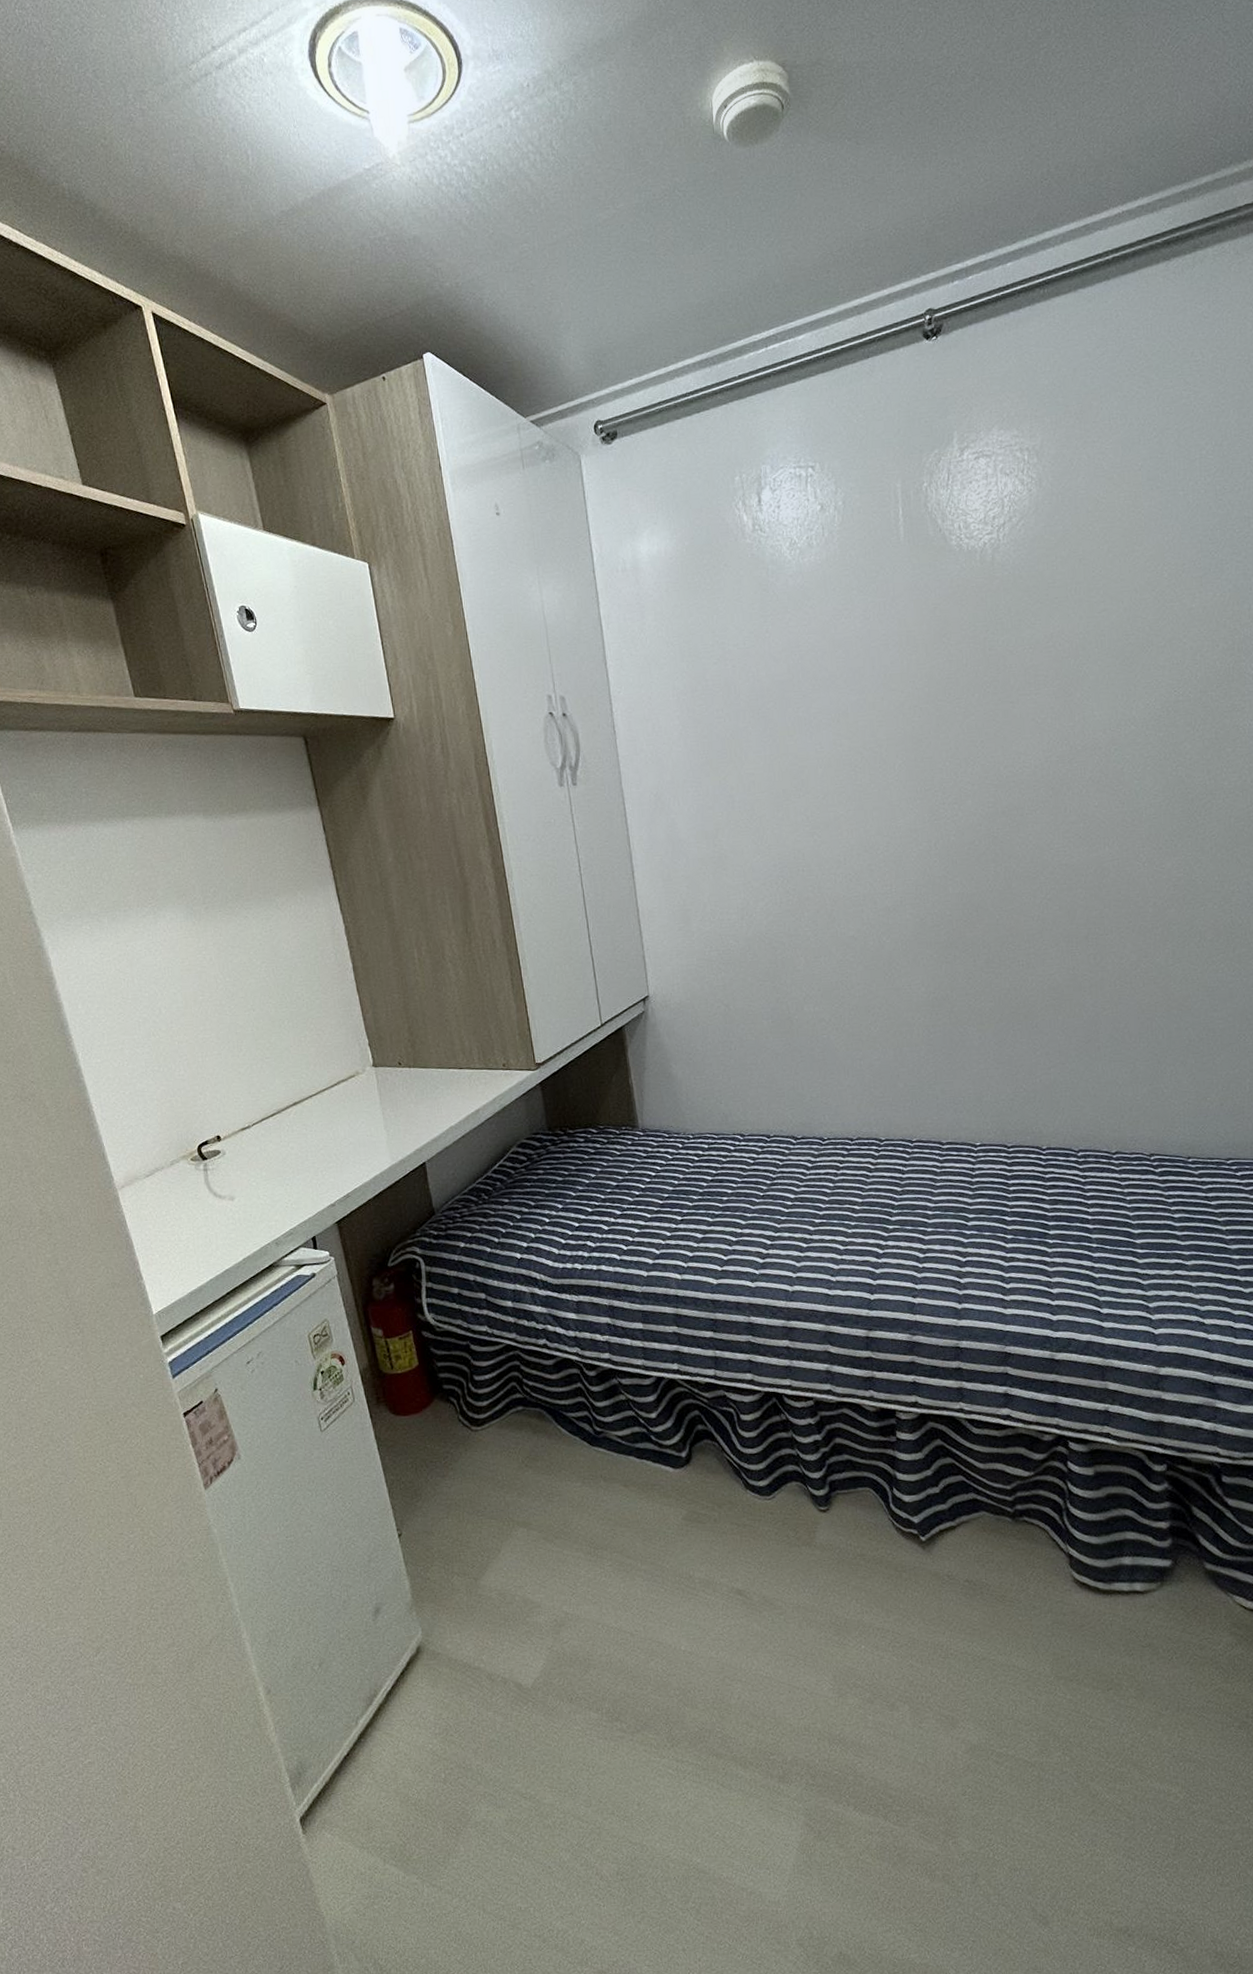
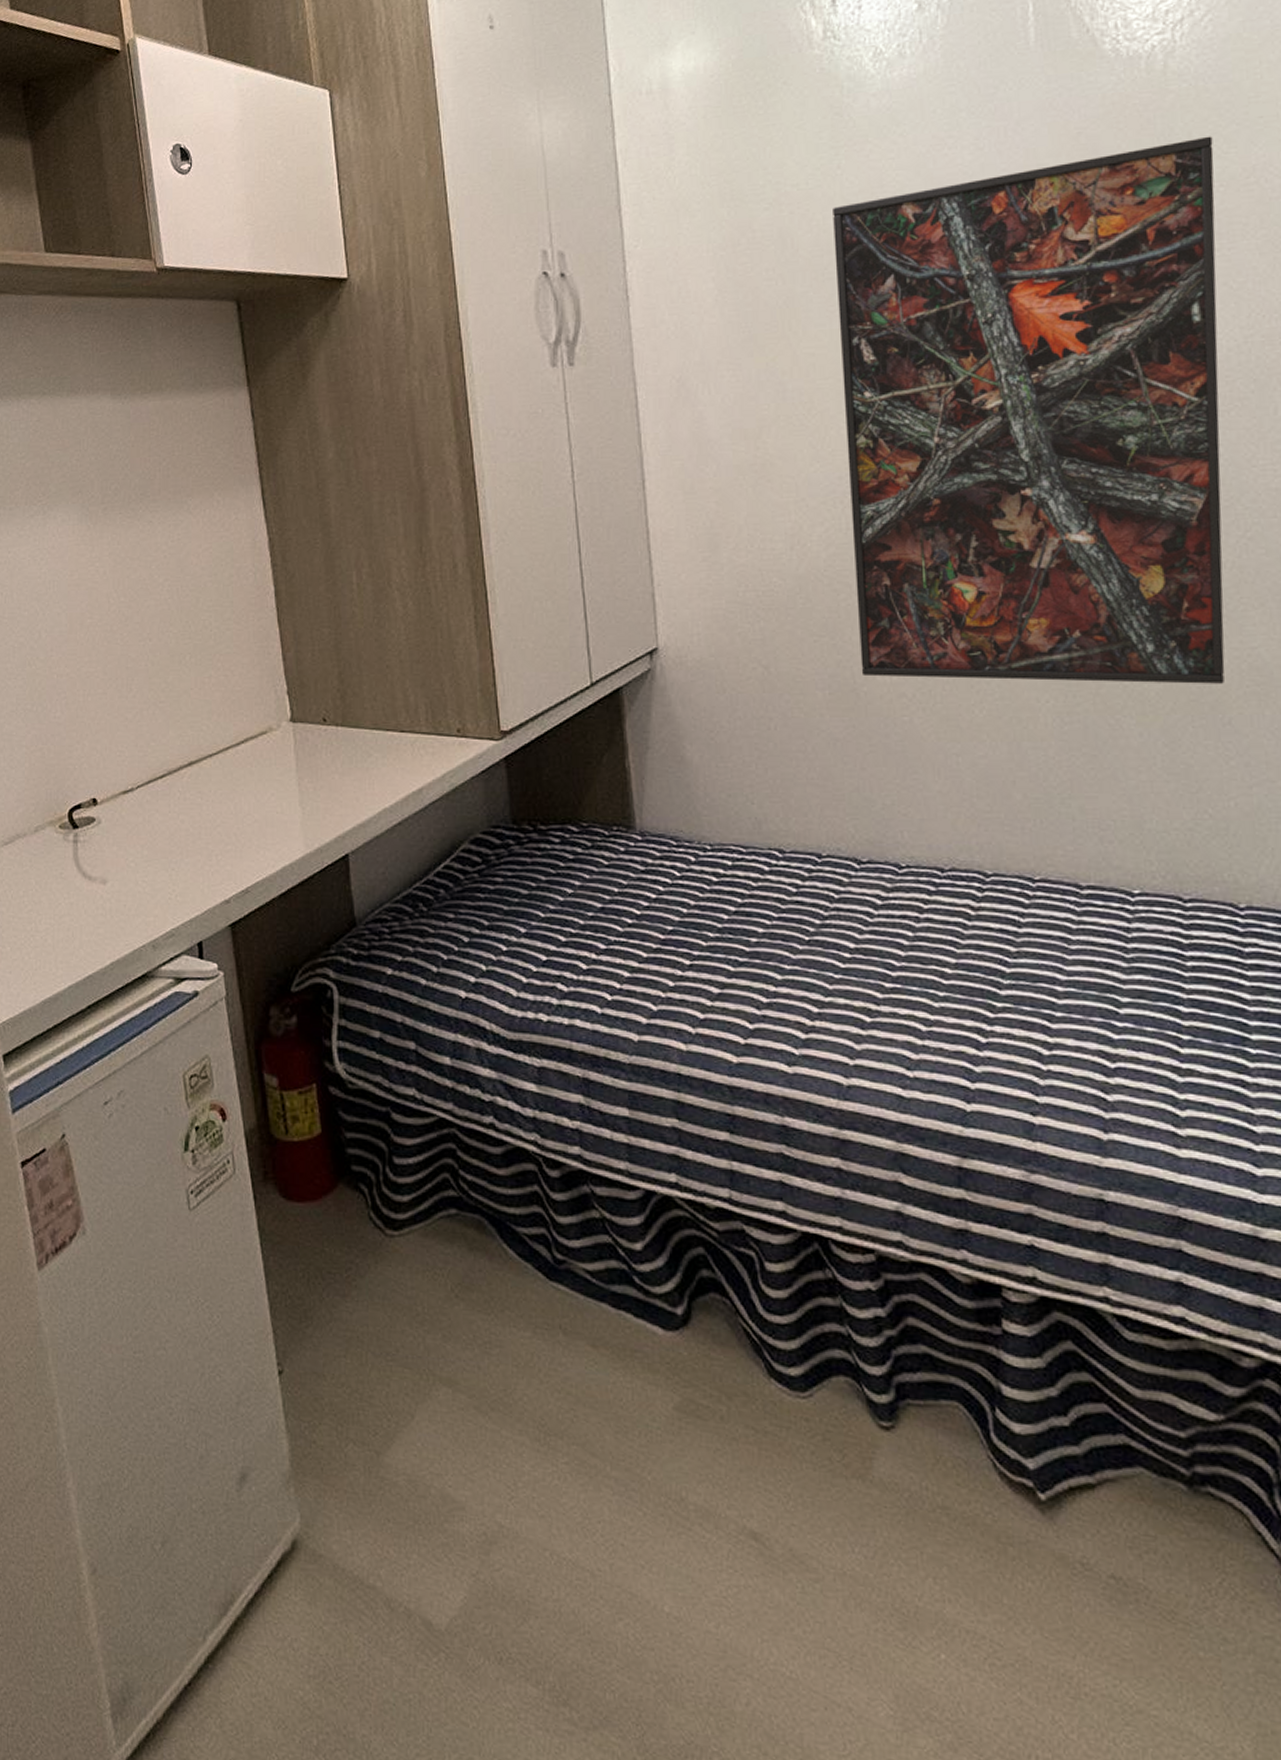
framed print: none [764,611,1034,1008] -> present [833,136,1225,684]

